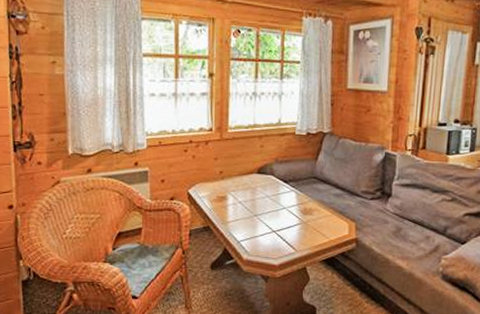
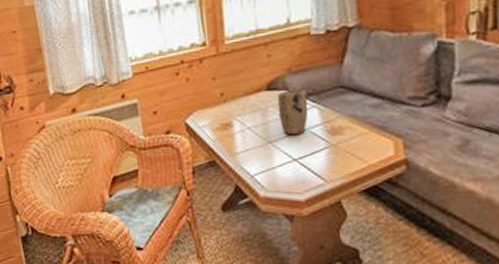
plant pot: none [264,175,289,212] -> present [277,89,309,136]

